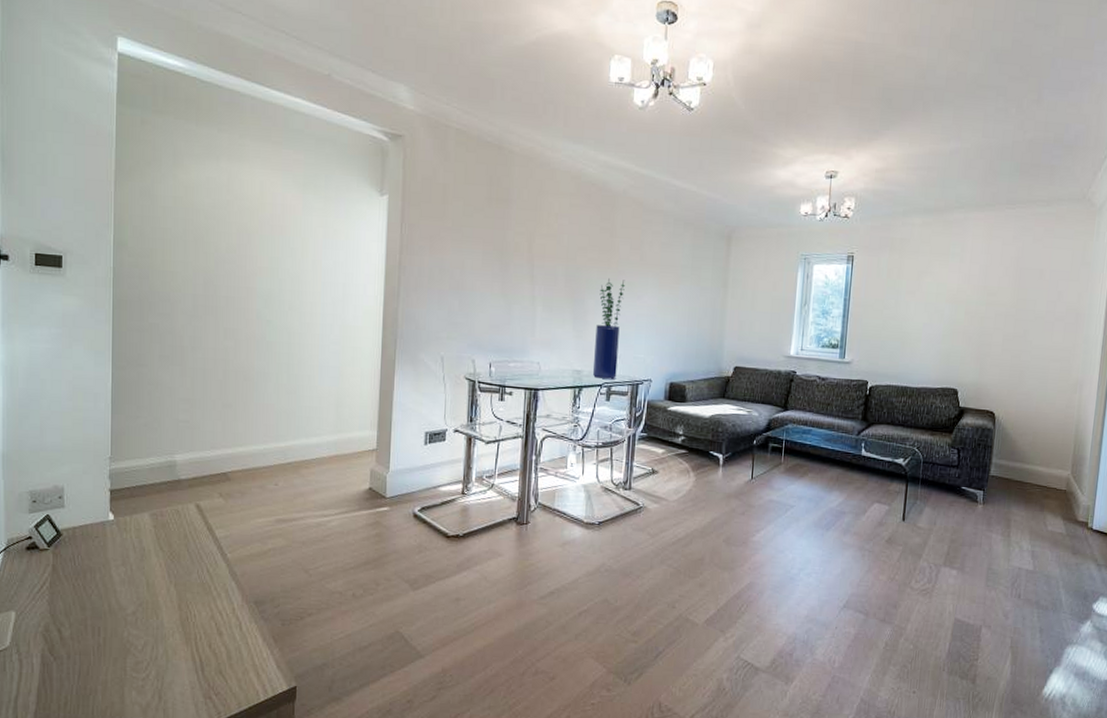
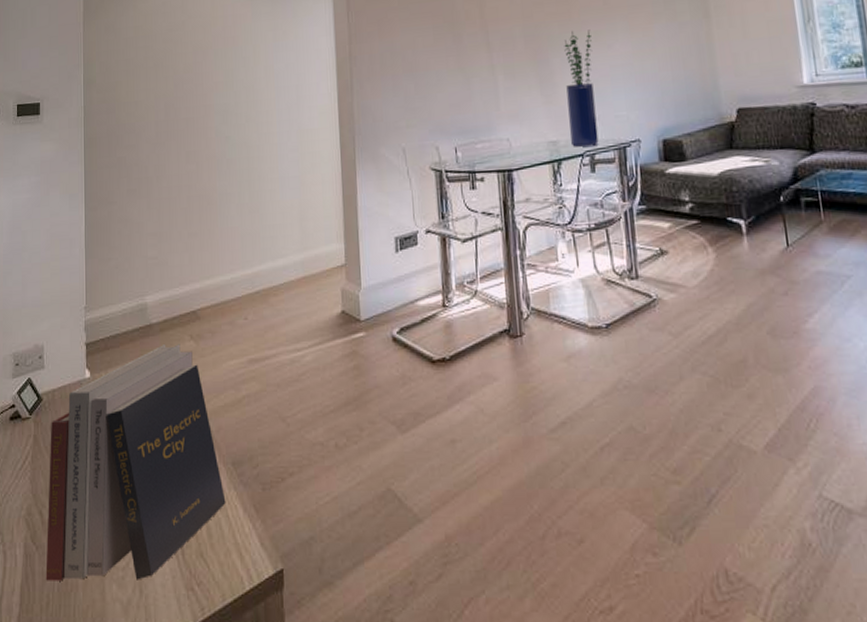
books: none [64,499,247,689] -> present [45,344,226,581]

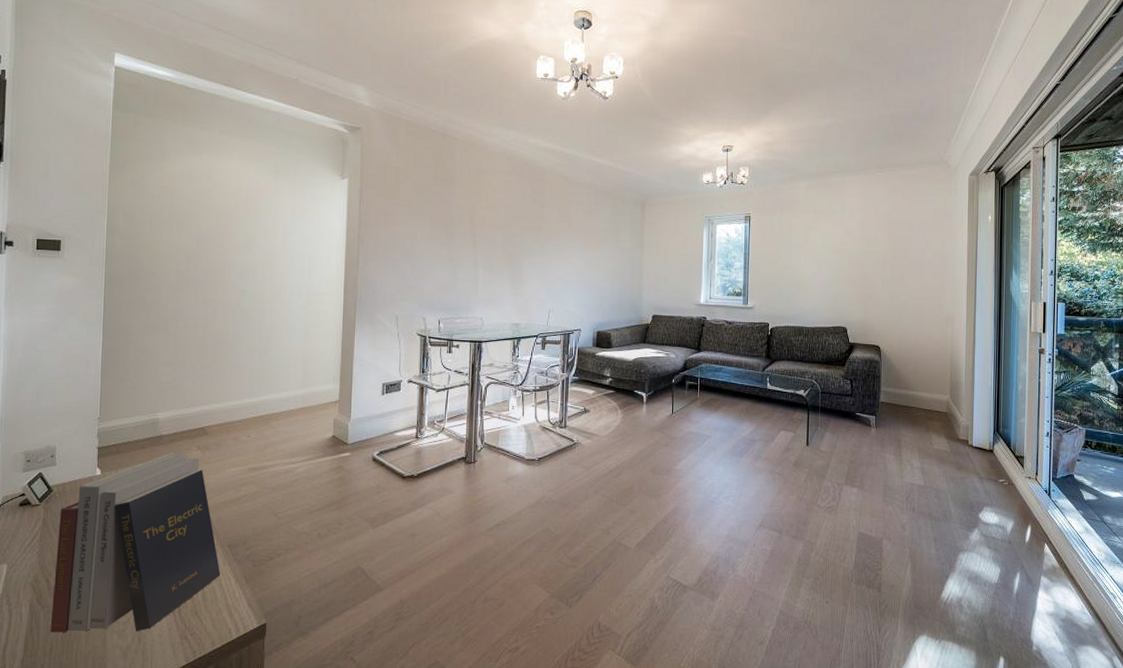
vase: present [564,29,599,148] -> none [529,243,555,331]

